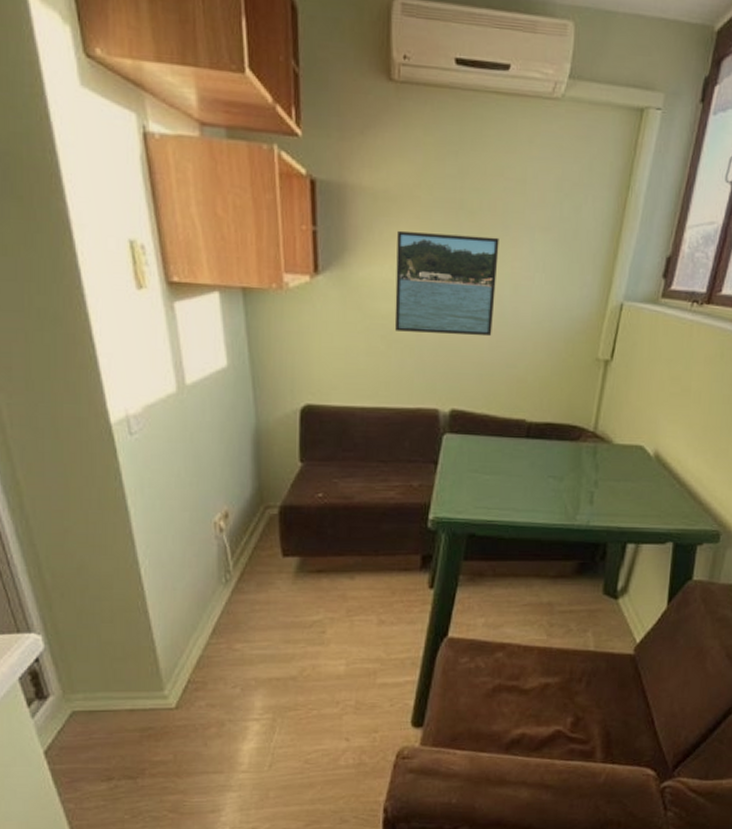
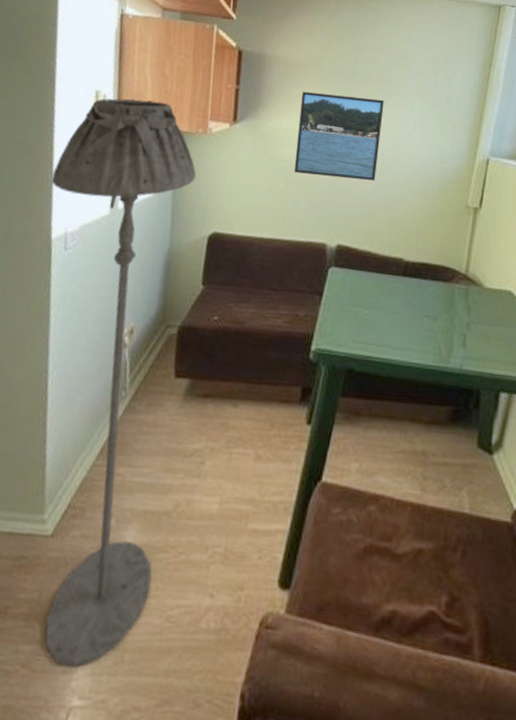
floor lamp: none [95,249,285,807] -> present [45,98,197,667]

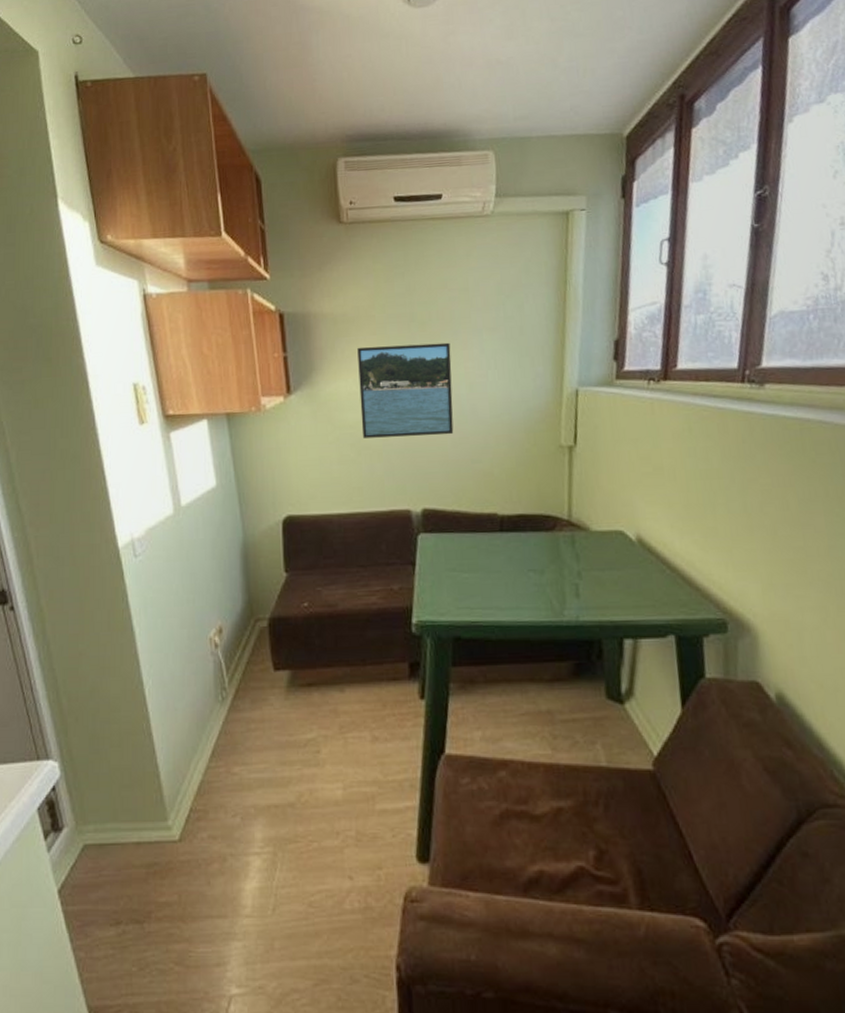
floor lamp: present [45,98,197,667] -> none [106,384,287,959]

